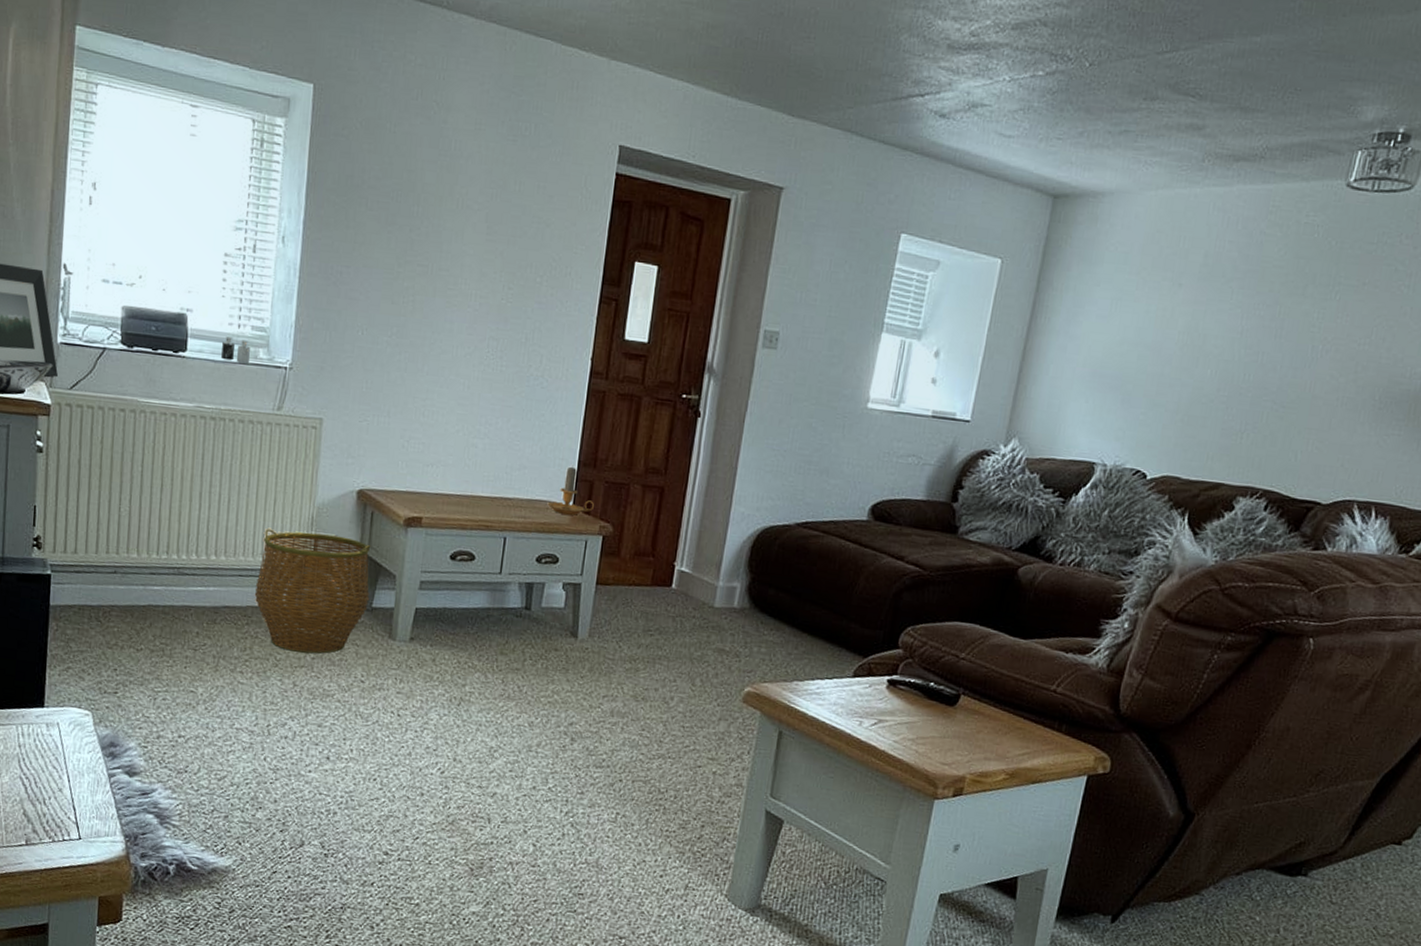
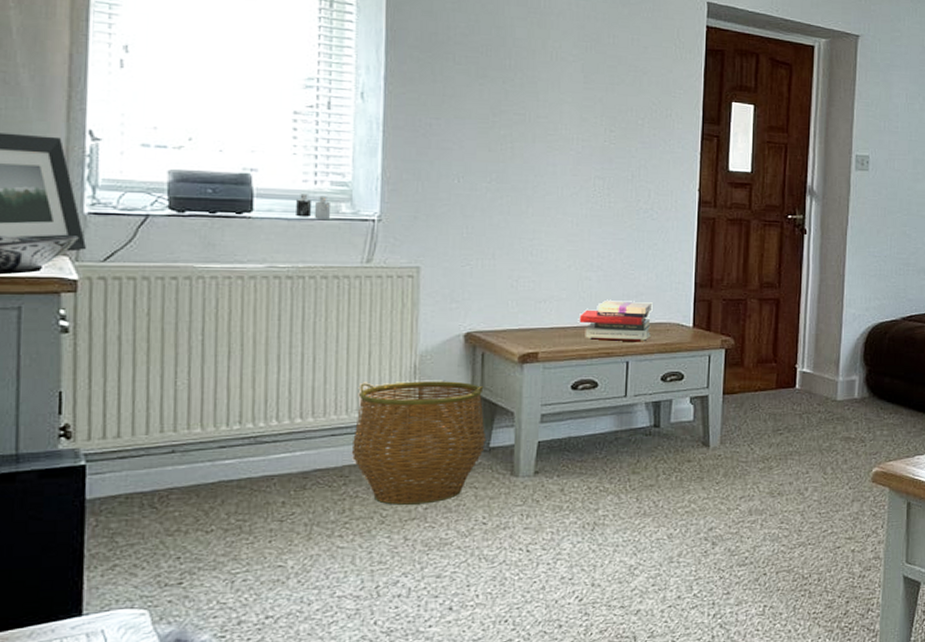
books: none [463,471,535,519] -> present [579,301,653,342]
candle: present [547,465,595,515] -> none [667,287,715,333]

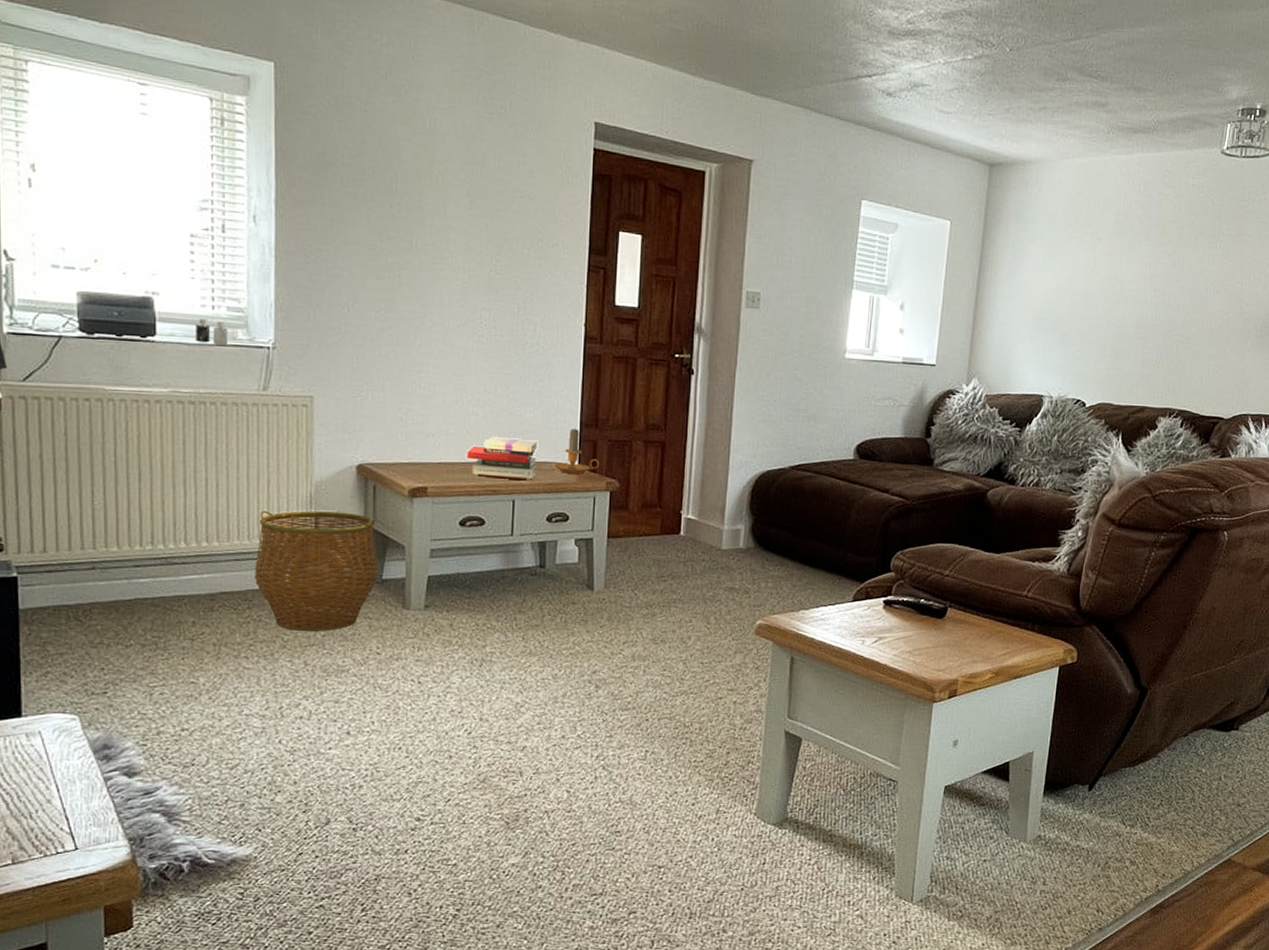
candle: none [667,287,715,333] -> present [553,426,600,474]

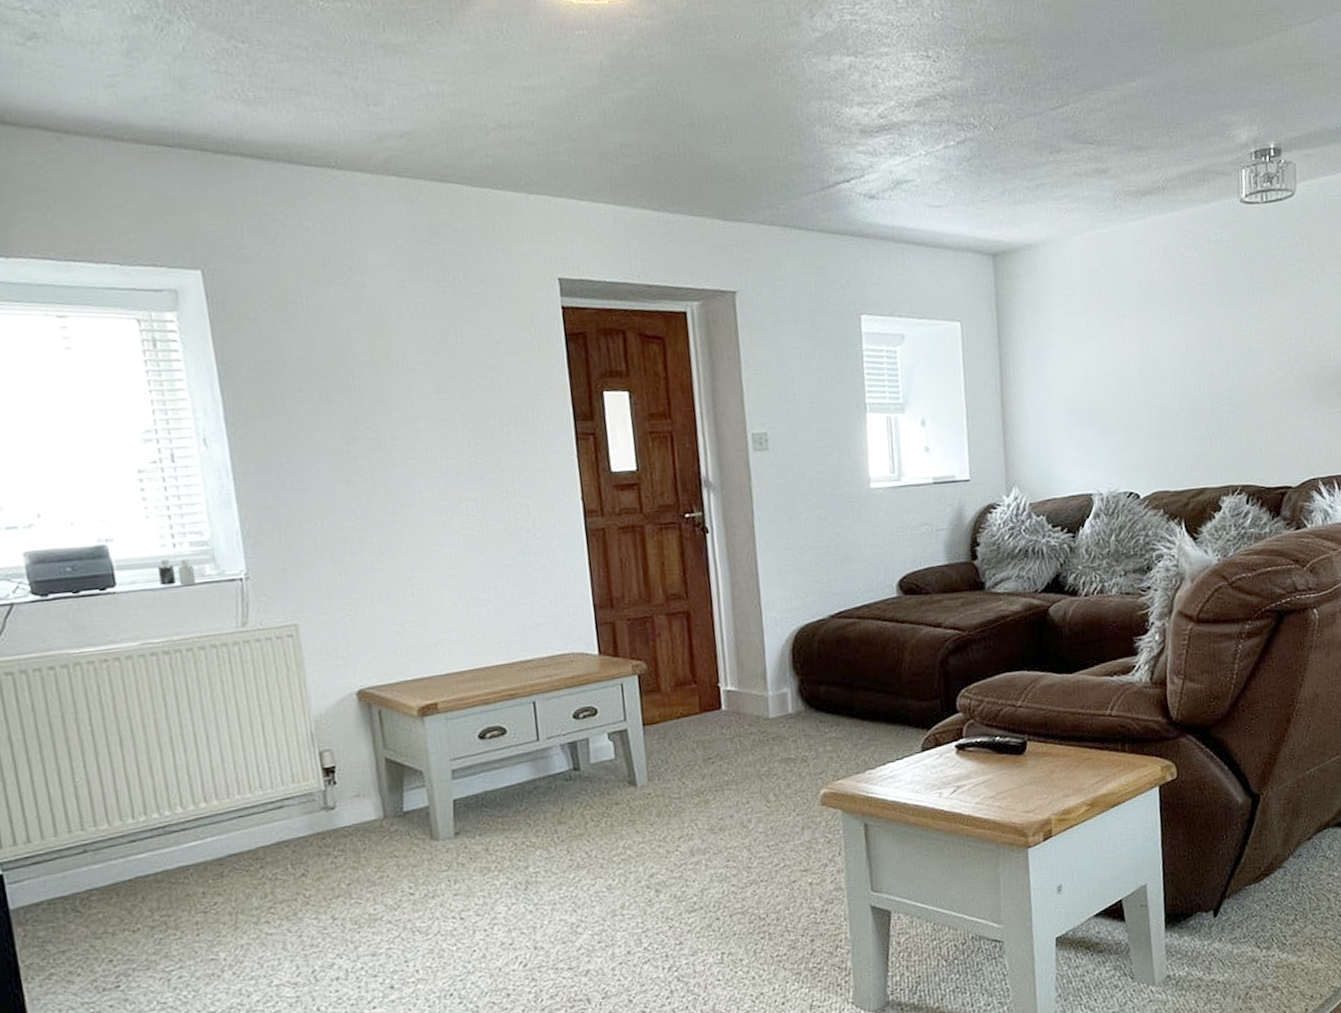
basket: present [254,510,379,631] -> none [258,744,399,884]
books: present [467,437,539,481] -> none [474,633,556,682]
candle: present [553,426,600,474] -> none [571,610,622,663]

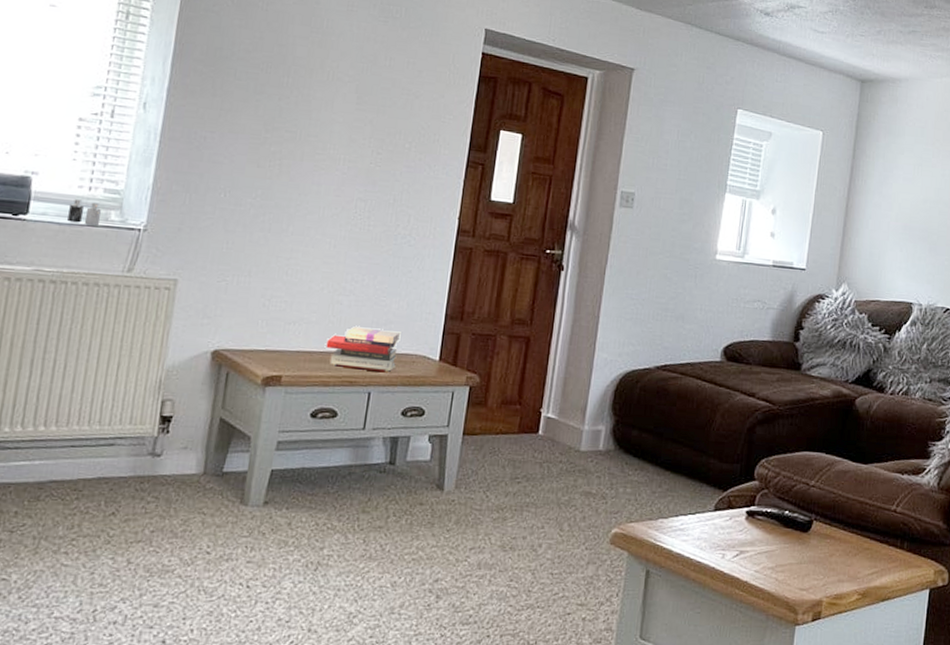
books: none [474,633,556,682] -> present [326,327,401,373]

